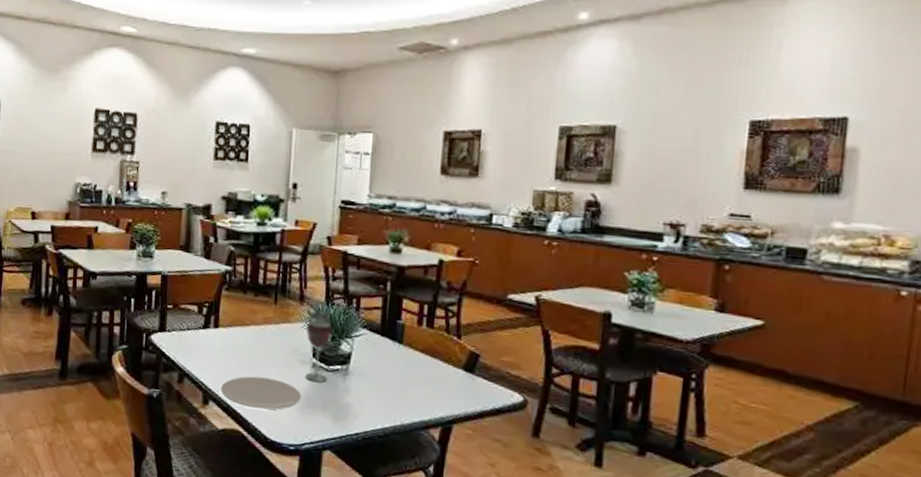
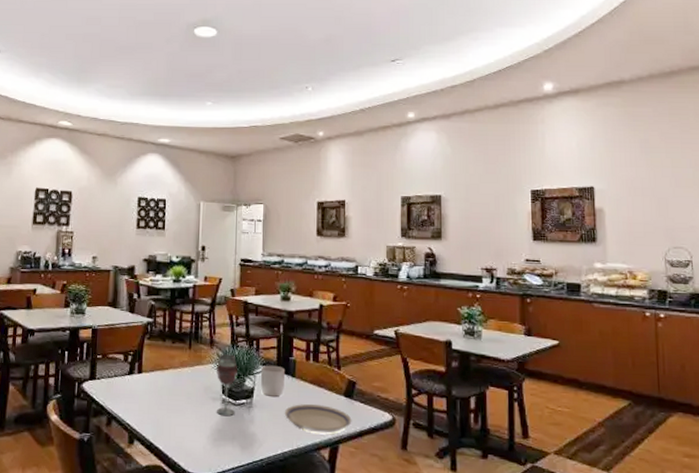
plate: present [220,376,302,410] -> none [143,415,214,445]
mug: none [360,327,391,365] -> present [261,365,286,397]
plate: none [387,375,472,411] -> present [284,404,352,434]

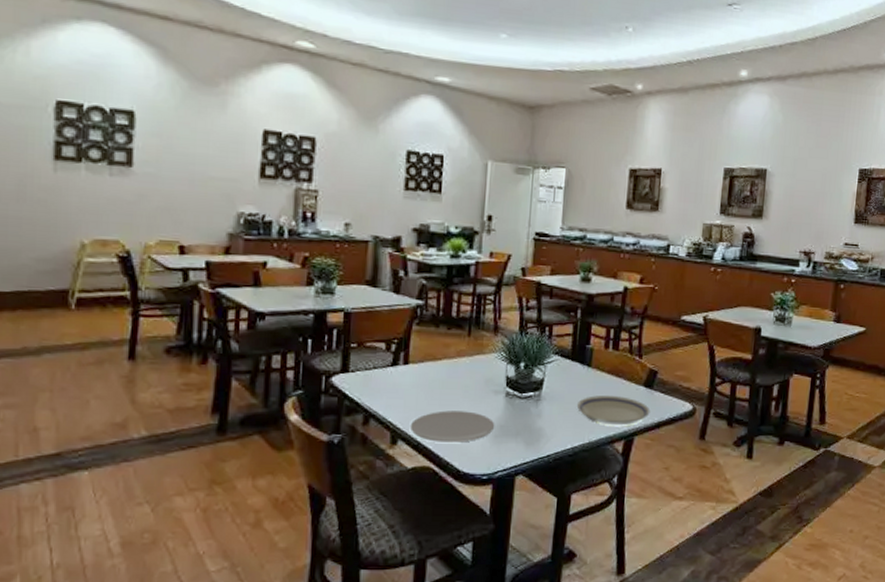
plate: none [143,415,214,445] -> present [409,410,495,443]
wineglass: present [217,354,237,417] -> none [499,342,526,411]
mug: present [261,365,286,397] -> none [552,354,581,388]

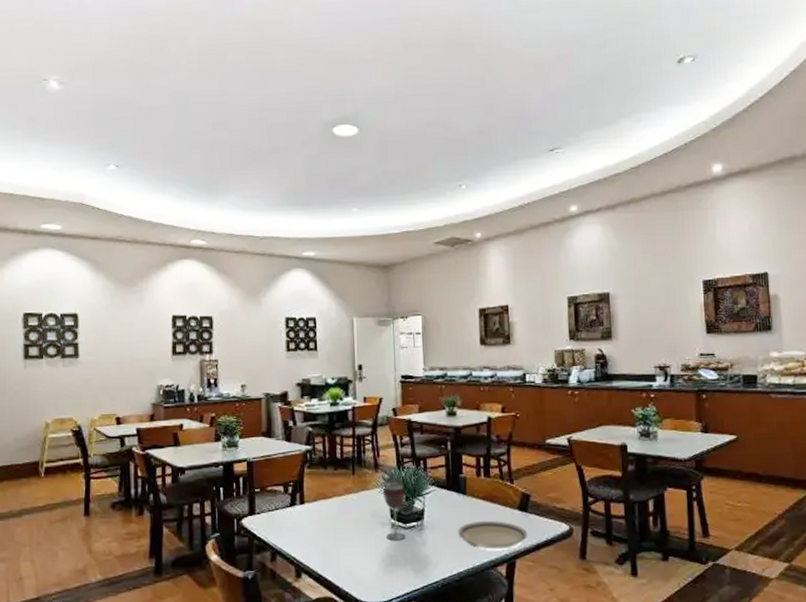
plate: present [409,410,495,443] -> none [310,543,385,574]
wineglass: none [499,342,526,411] -> present [383,477,406,541]

